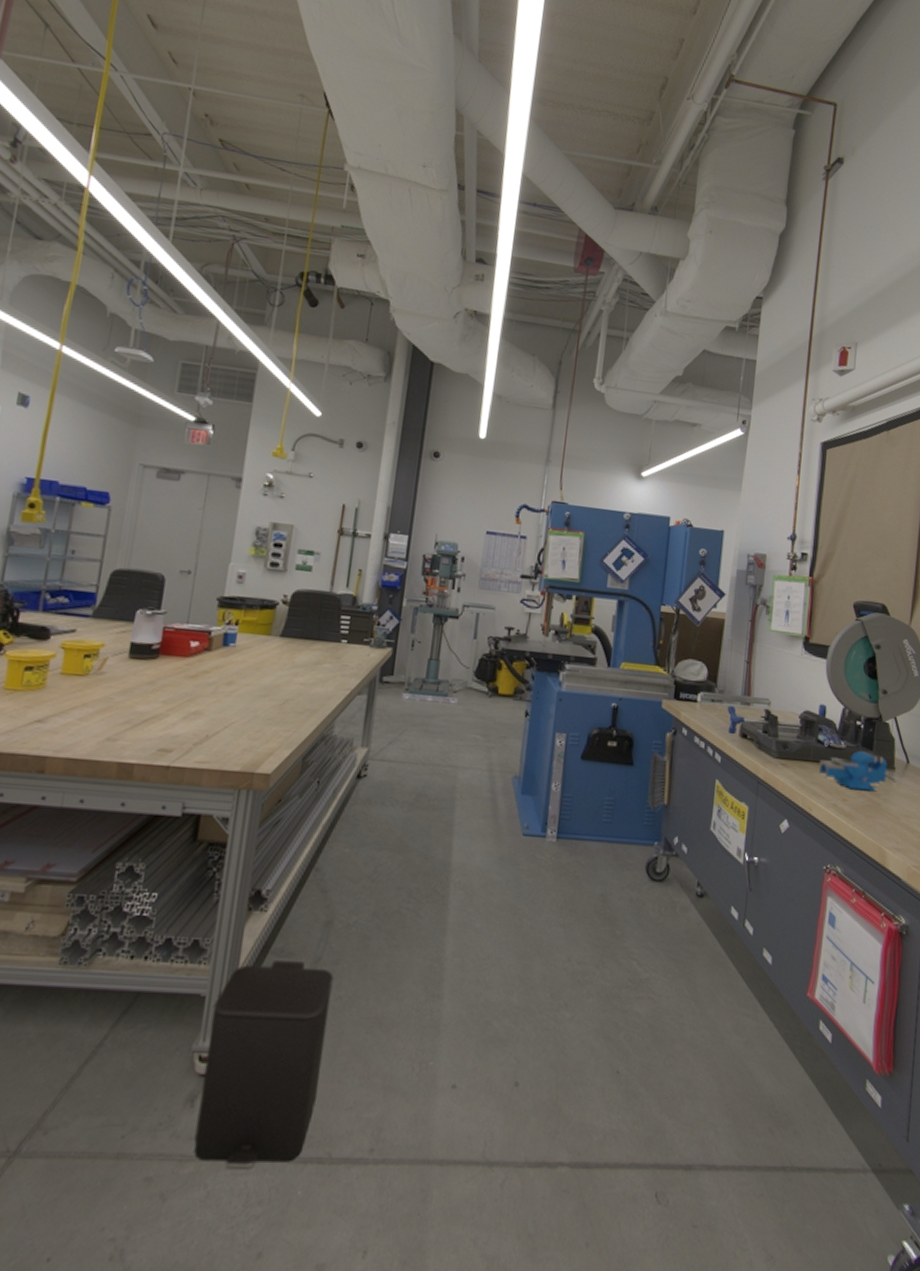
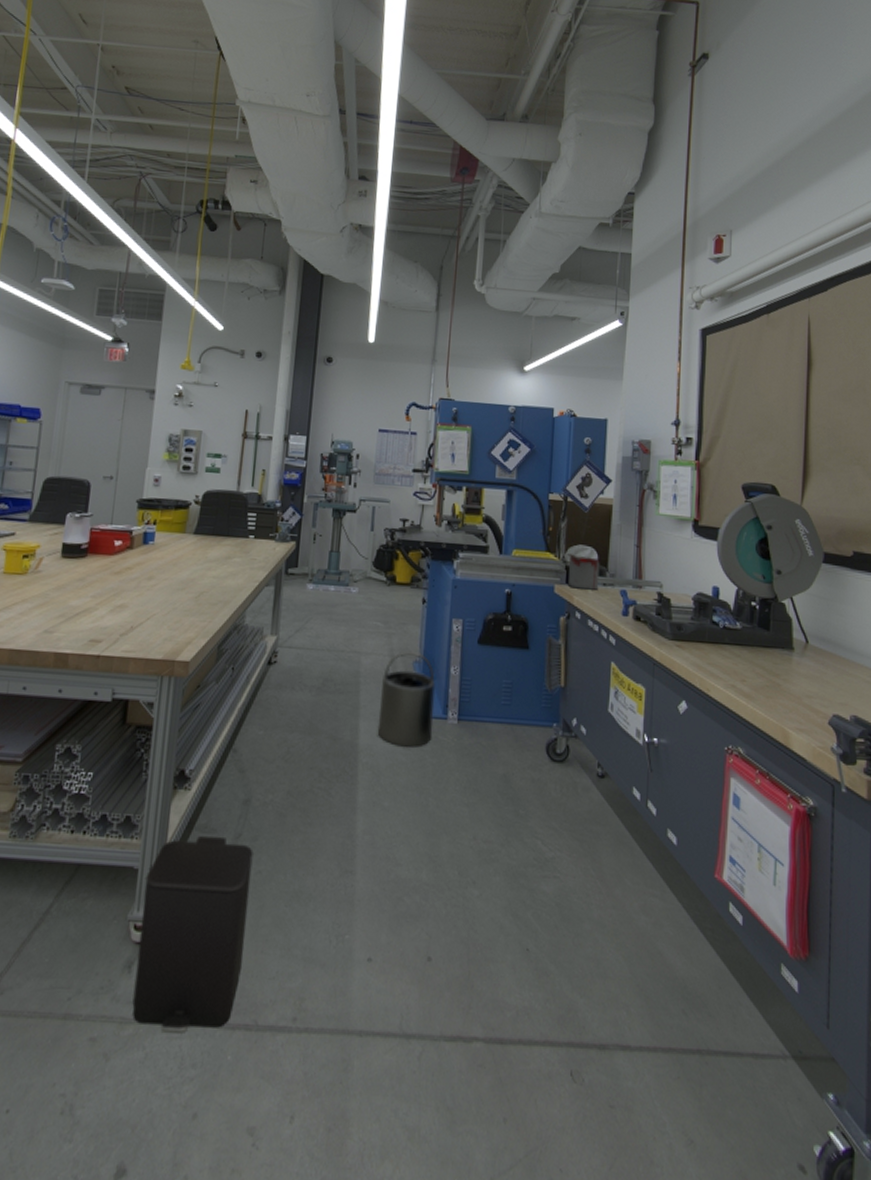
bucket: none [472,765,536,866] -> present [377,650,436,748]
paint can: none [675,668,710,706] -> present [567,554,600,590]
vise: present [819,750,897,792] -> none [714,630,797,672]

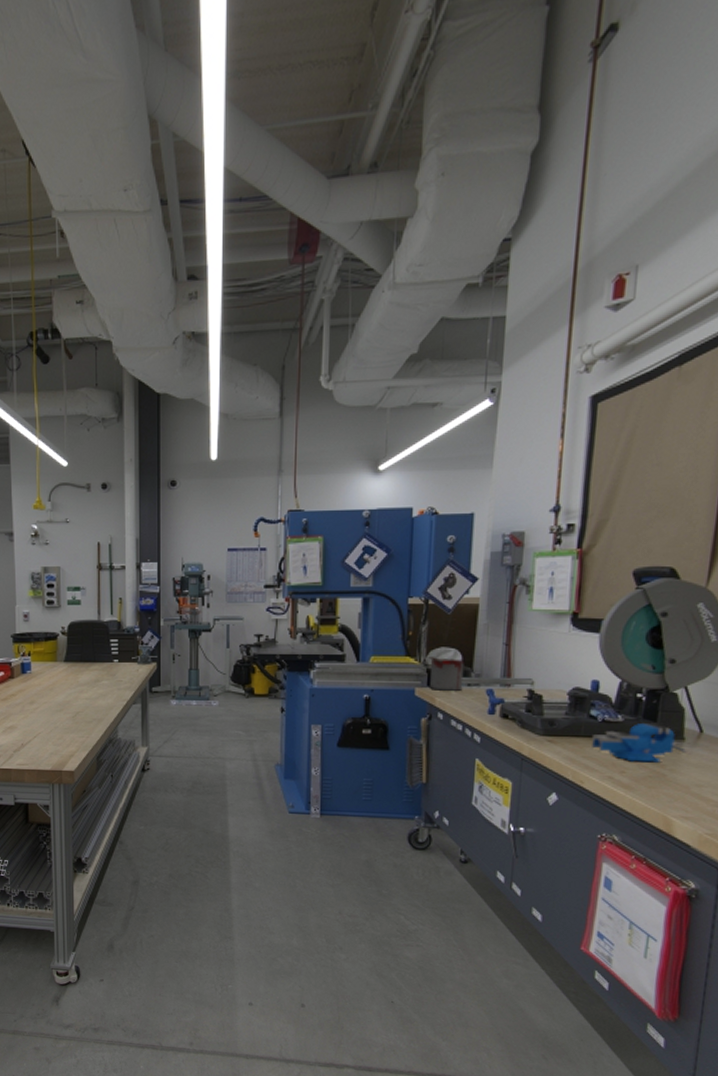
pedal bin: present [132,836,253,1035] -> none [61,908,146,1049]
bucket: present [377,650,436,748] -> none [245,755,298,838]
vise: none [714,630,797,672] -> present [591,722,687,763]

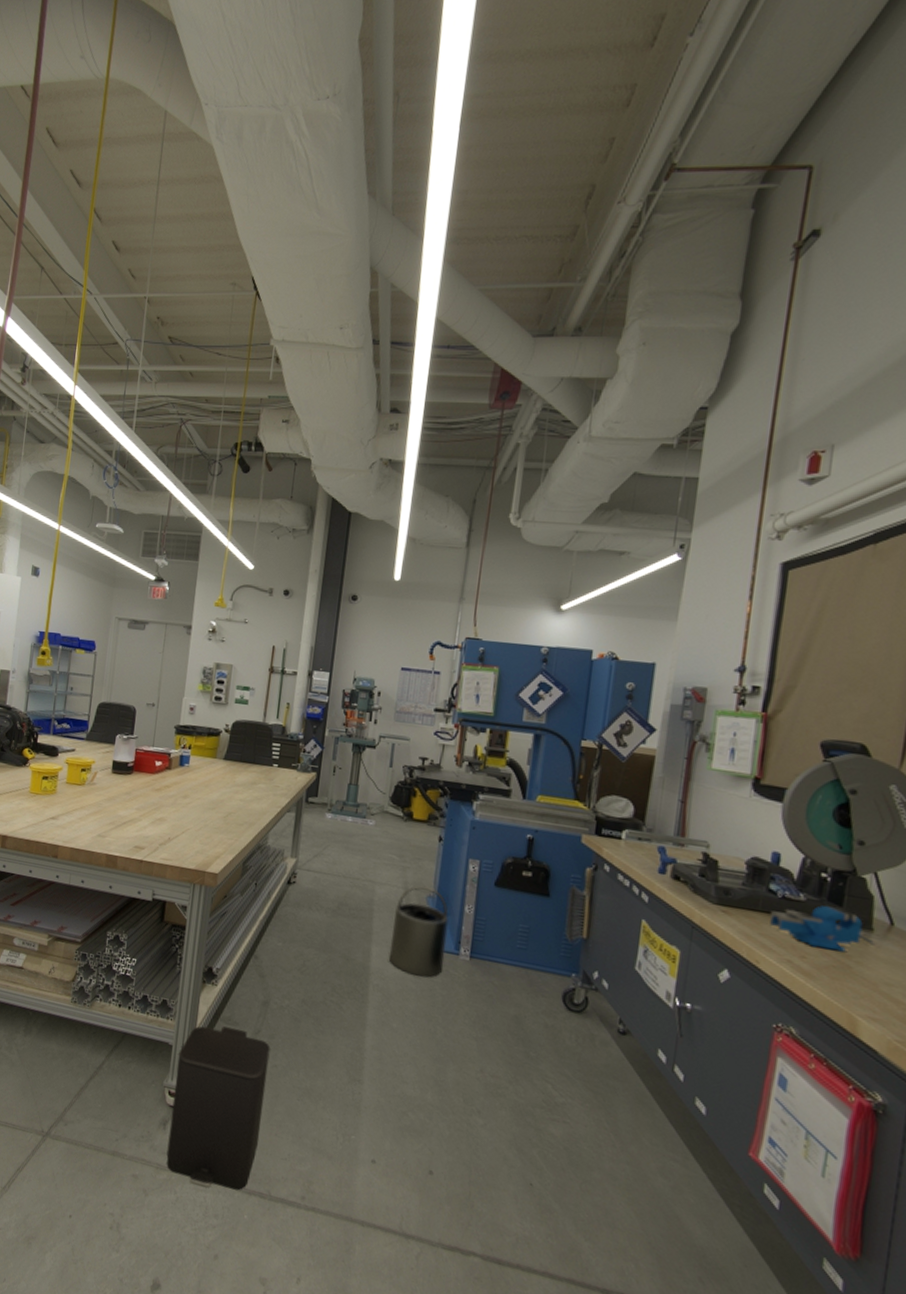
pedal bin: none [61,908,146,1049] -> present [166,1026,271,1190]
bucket: none [245,755,298,838] -> present [389,884,449,978]
paint can: present [429,657,464,691] -> none [596,804,636,844]

